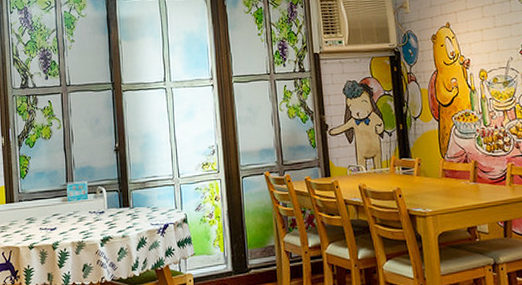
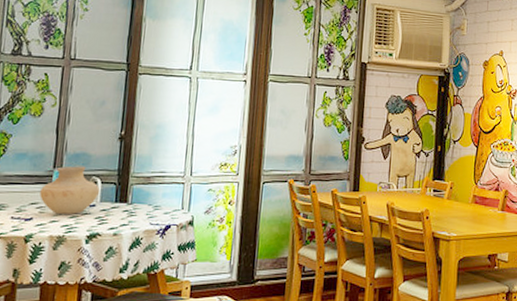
vase: none [59,178,105,223] -> present [40,166,99,215]

